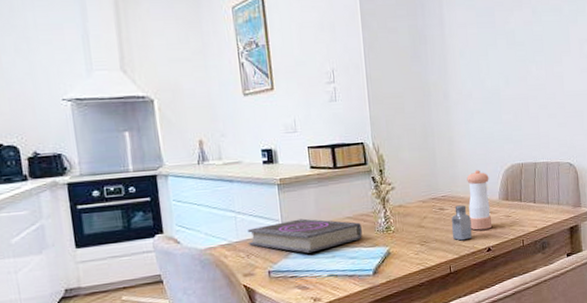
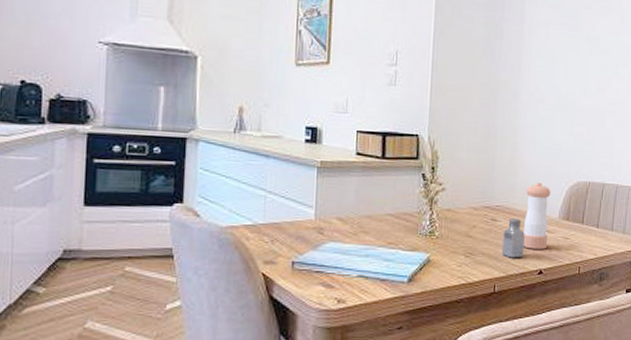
book: present [247,218,363,254] -> none [275,208,403,248]

